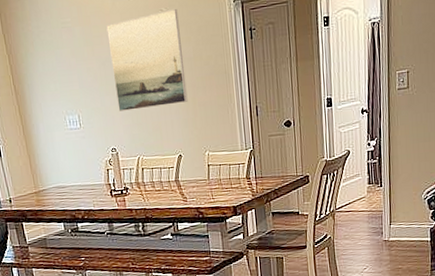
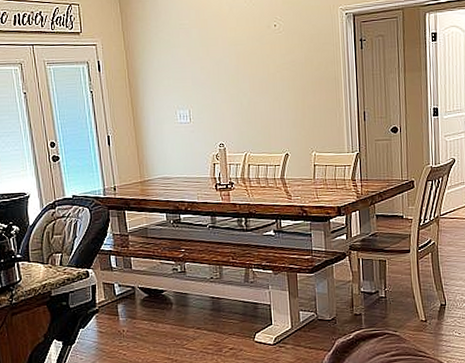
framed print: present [106,8,188,111] -> none [222,17,297,109]

